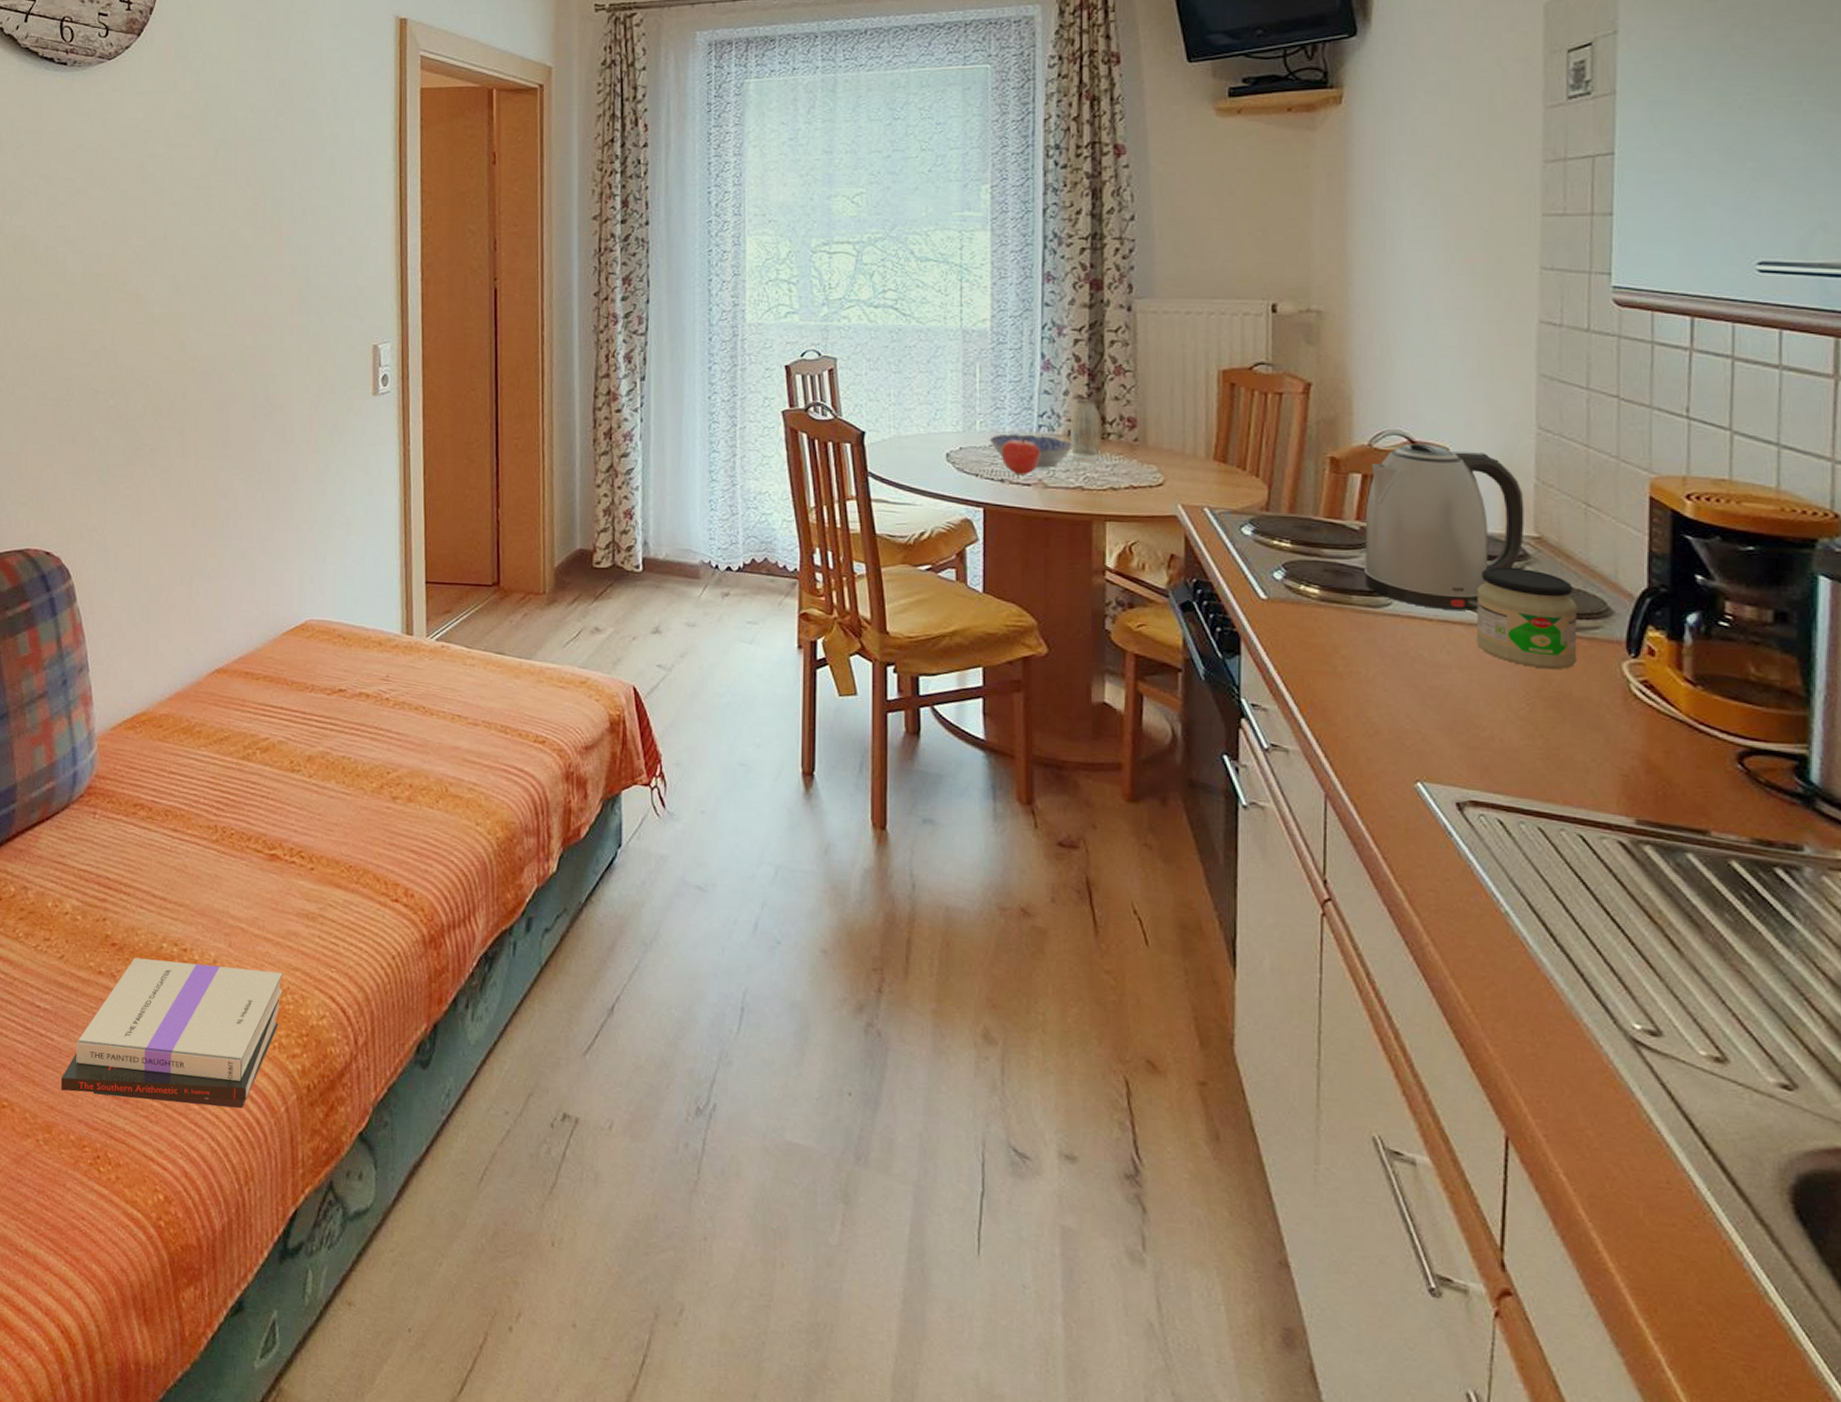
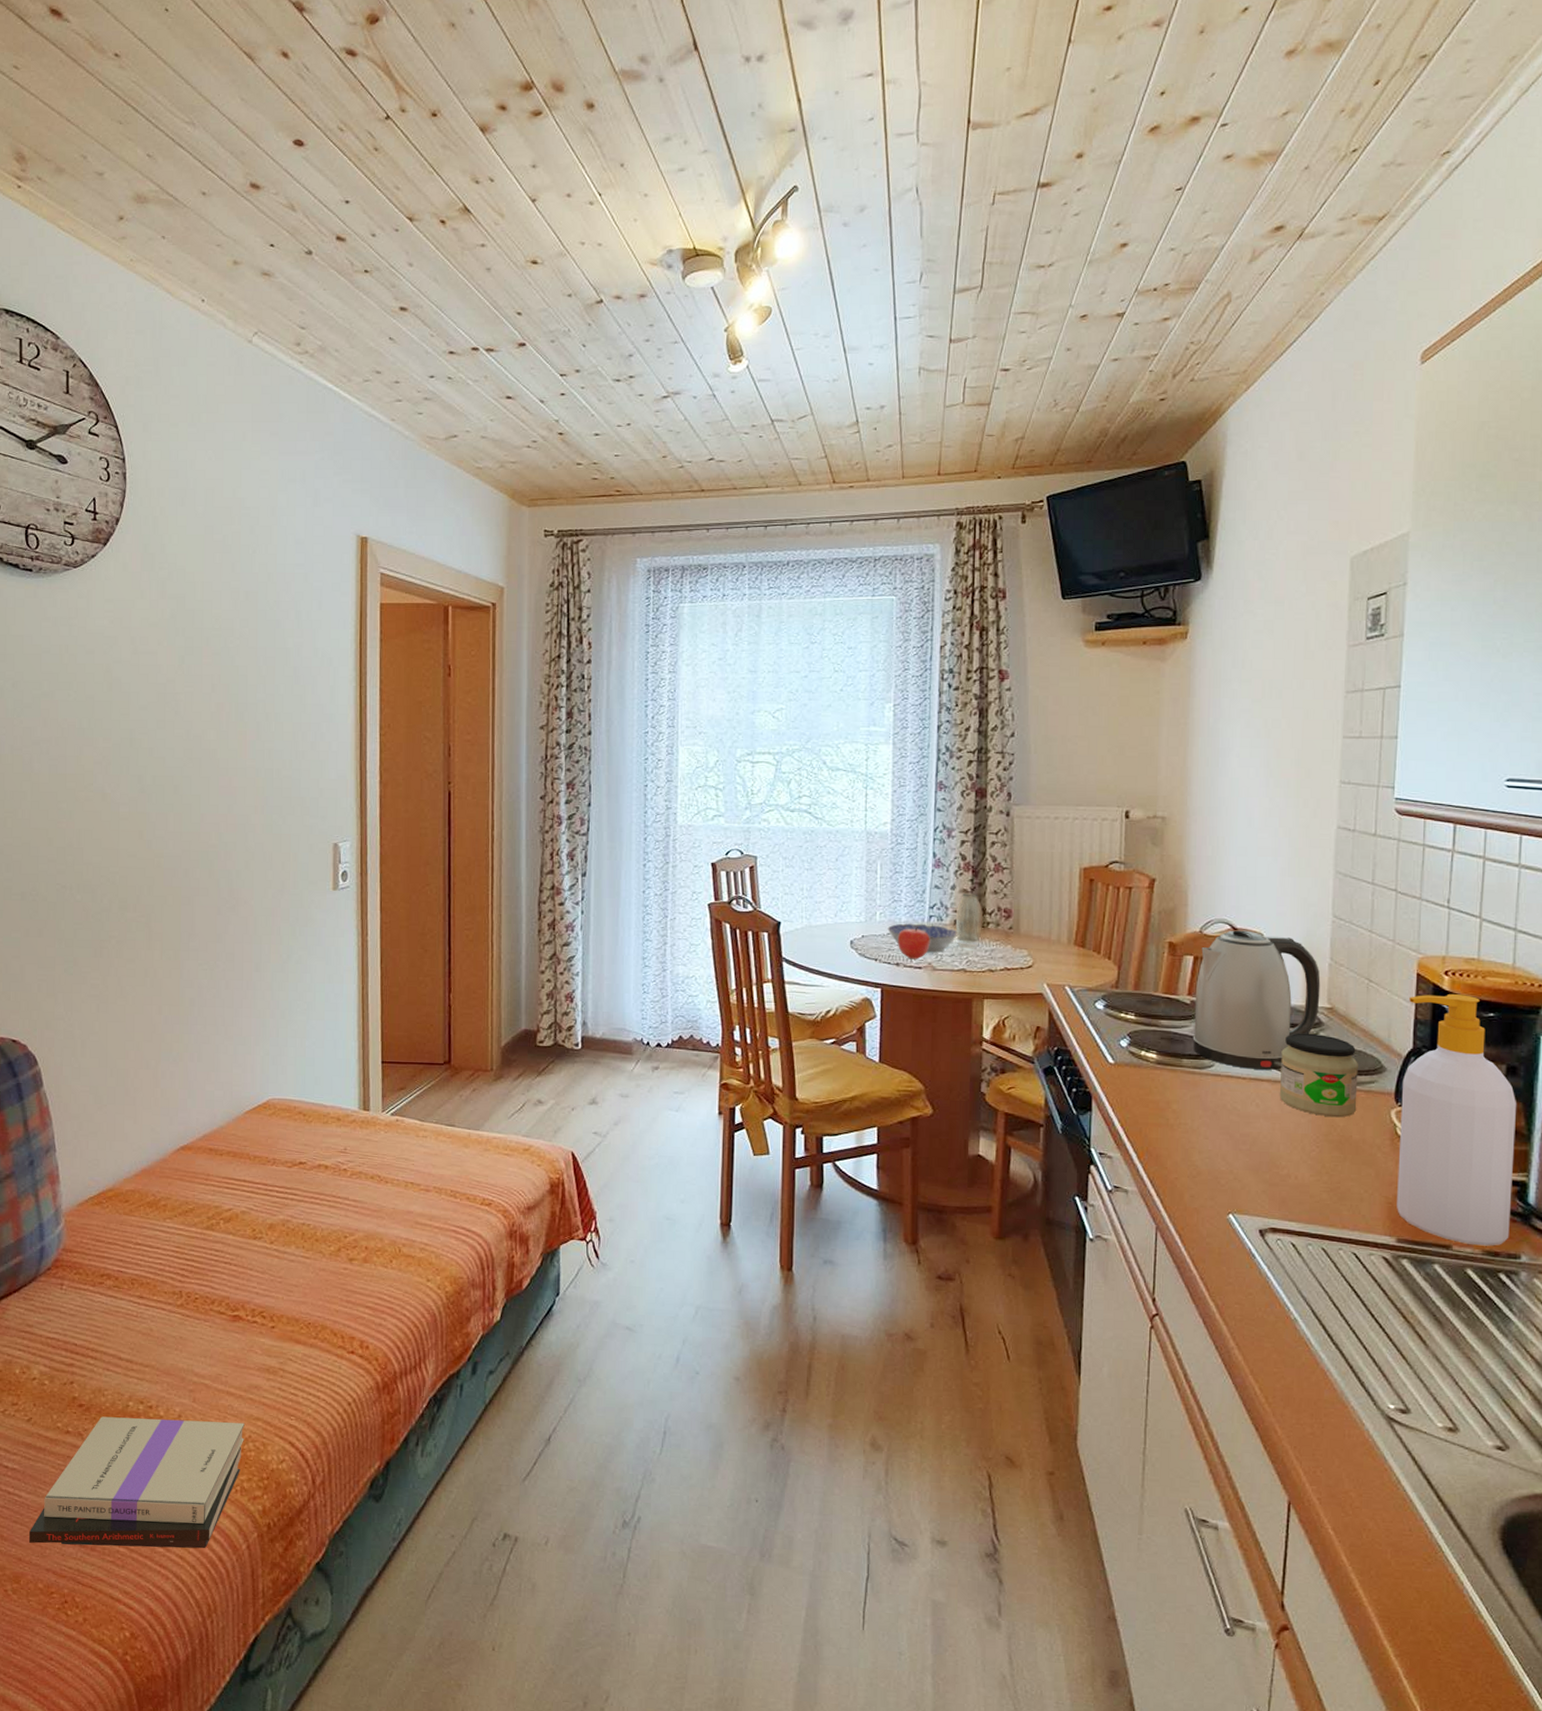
soap bottle: none [1634,523,1789,834] -> present [1397,994,1516,1246]

